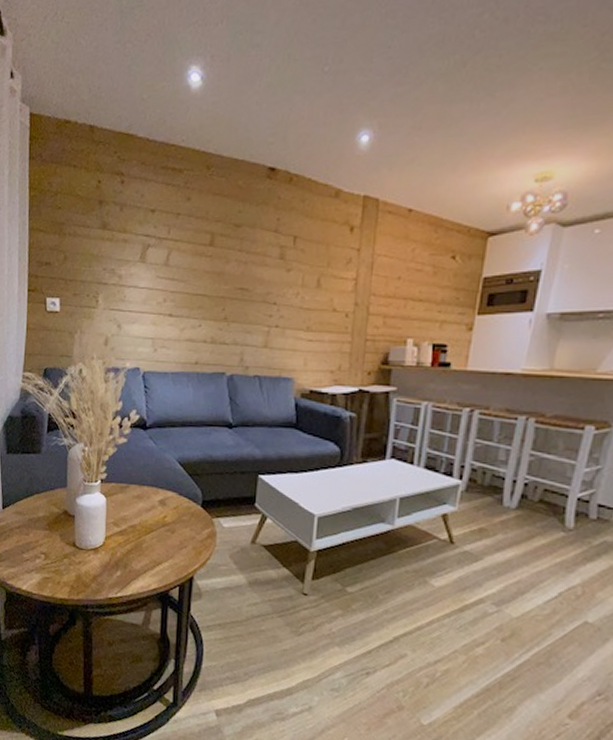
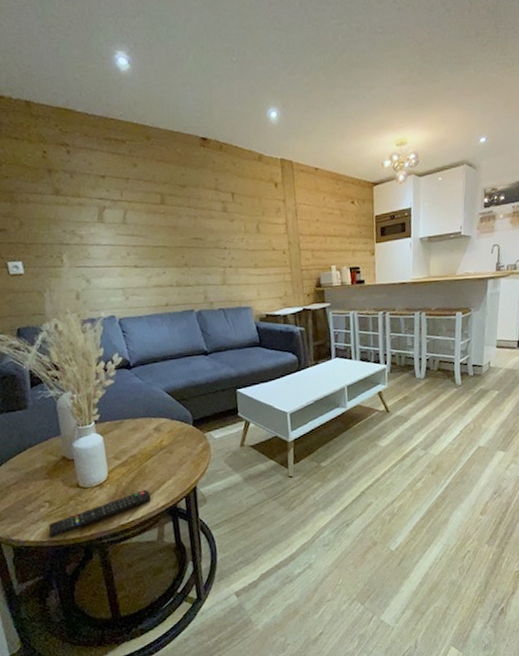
remote control: none [40,566,144,593] -> present [48,490,151,538]

